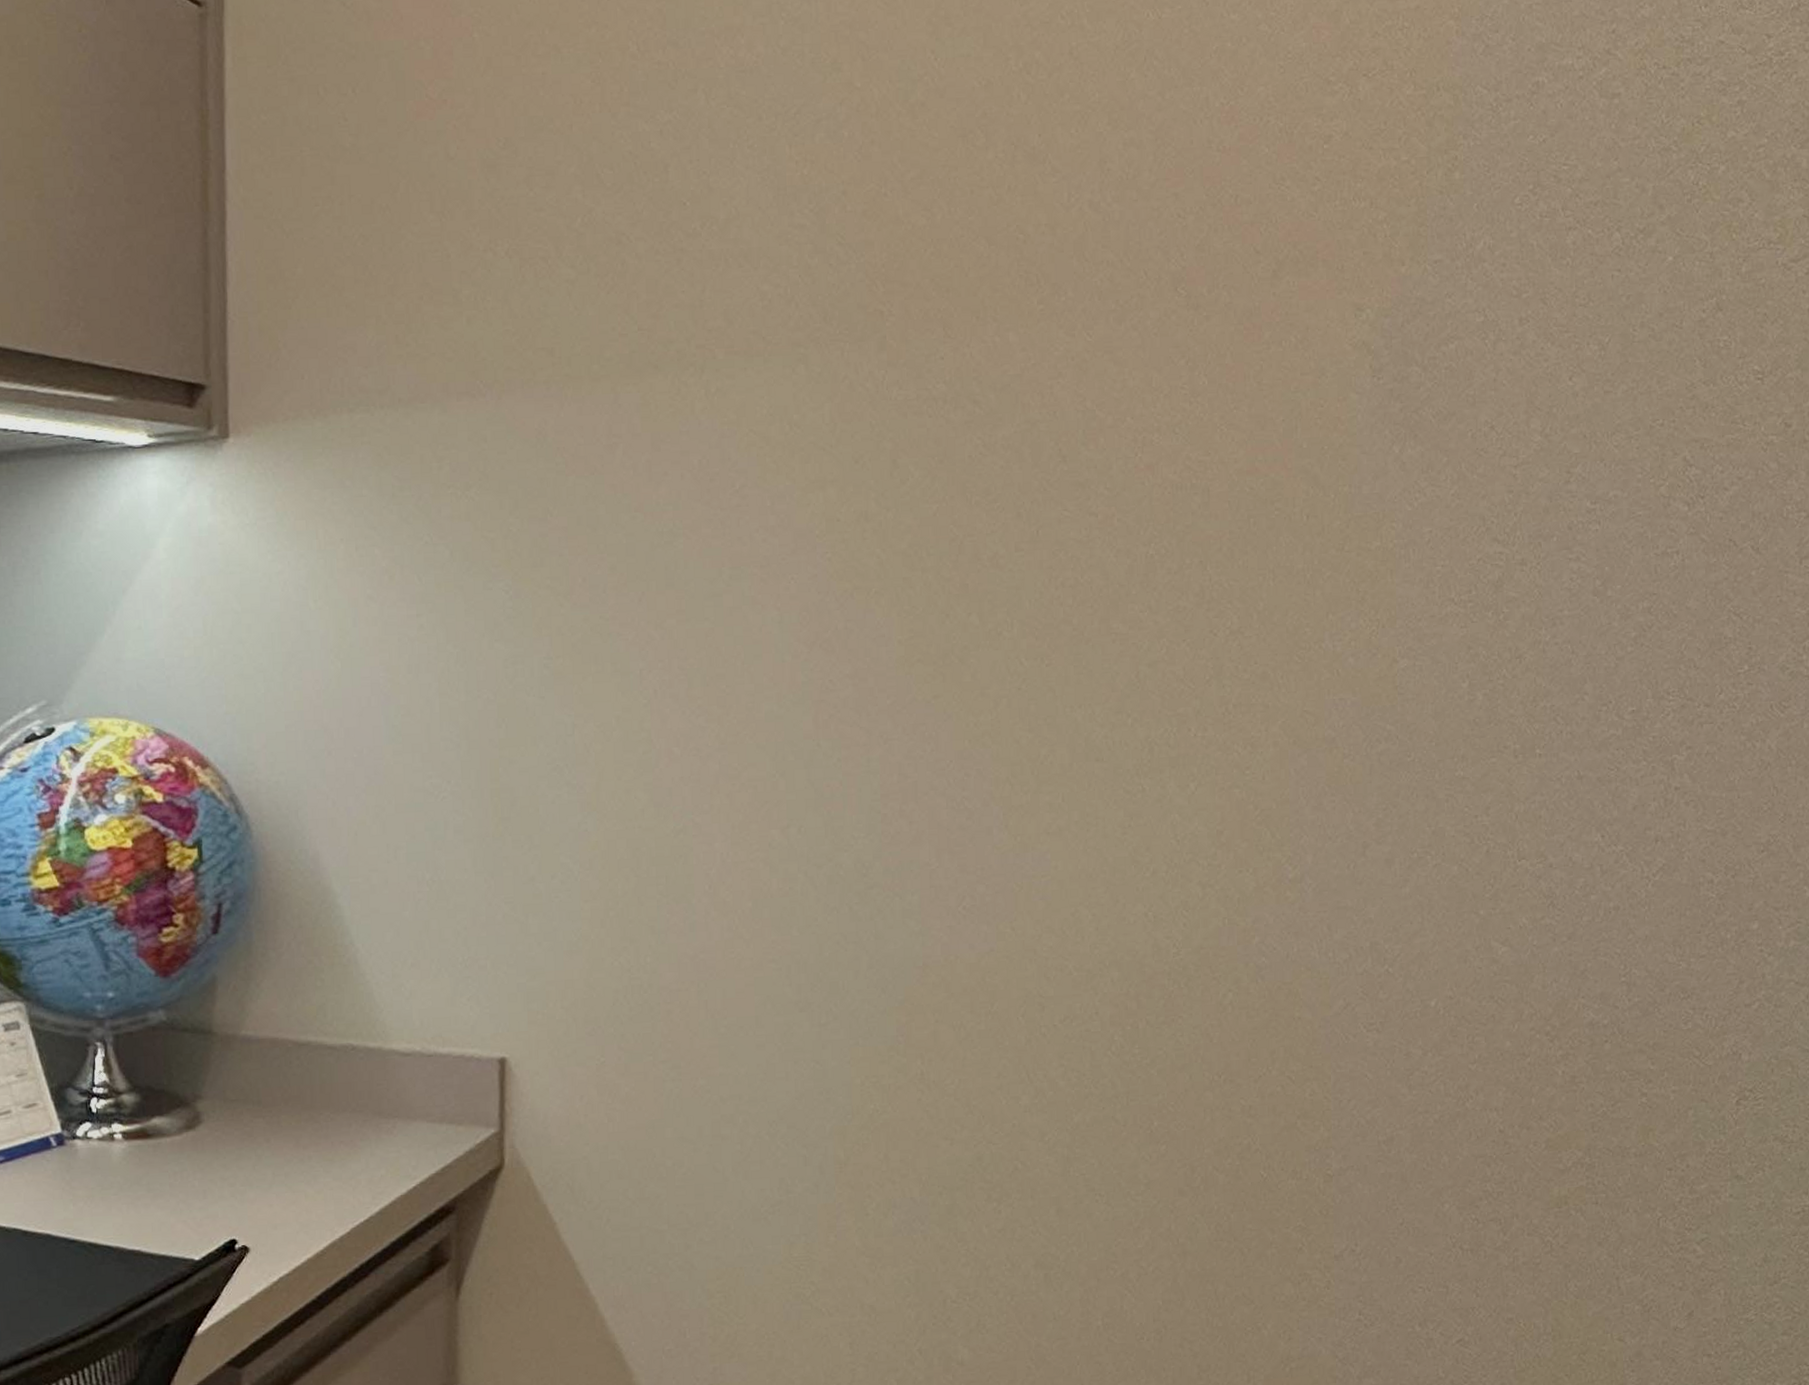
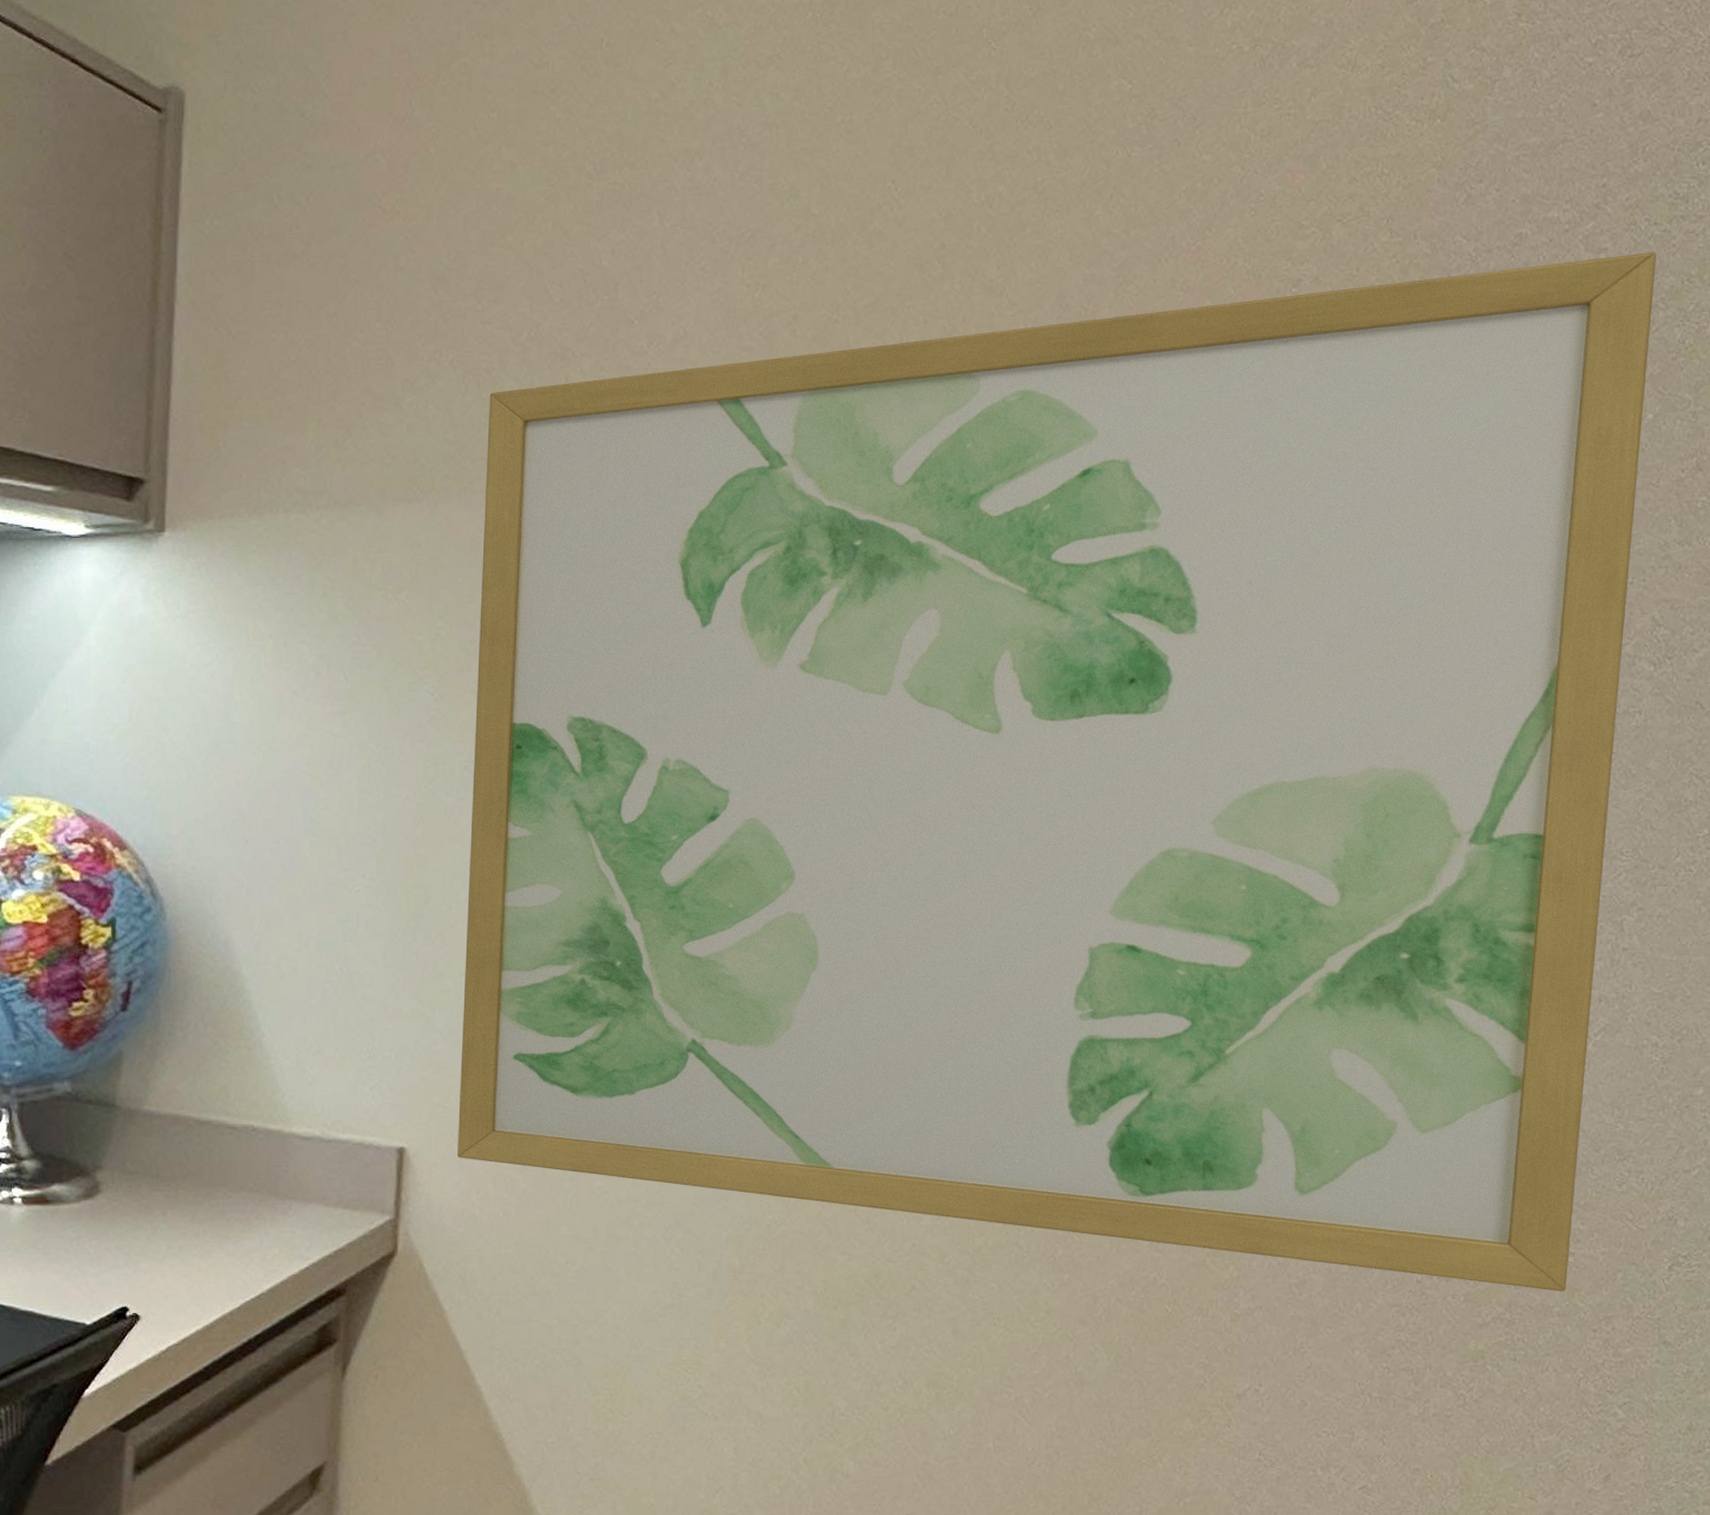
wall art: none [547,95,1667,1133] -> present [457,252,1657,1291]

